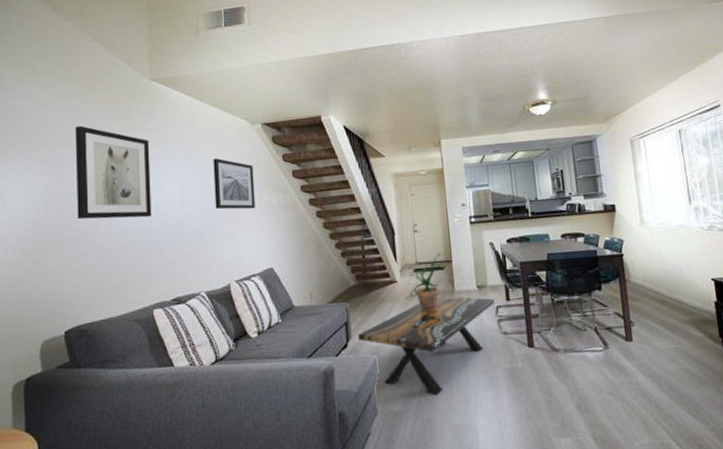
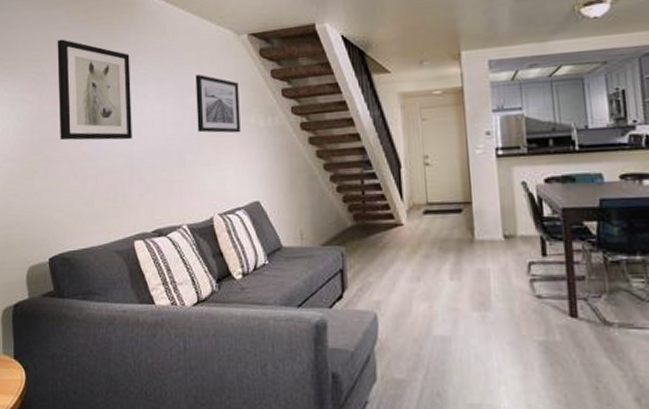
coffee table: present [357,295,495,396] -> none [354,243,527,366]
potted plant: present [405,253,449,312] -> none [412,192,468,264]

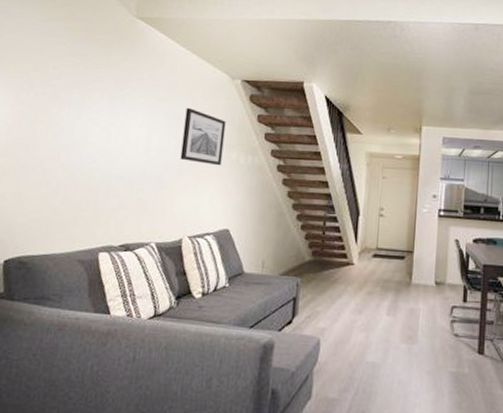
wall art: present [57,39,132,141] -> none [37,52,124,157]

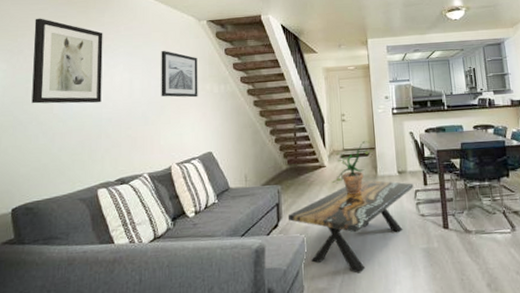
wall art: none [37,52,124,157] -> present [31,18,103,104]
coffee table: none [304,285,451,389] -> present [287,179,414,273]
potted plant: none [359,242,410,301] -> present [332,141,373,195]

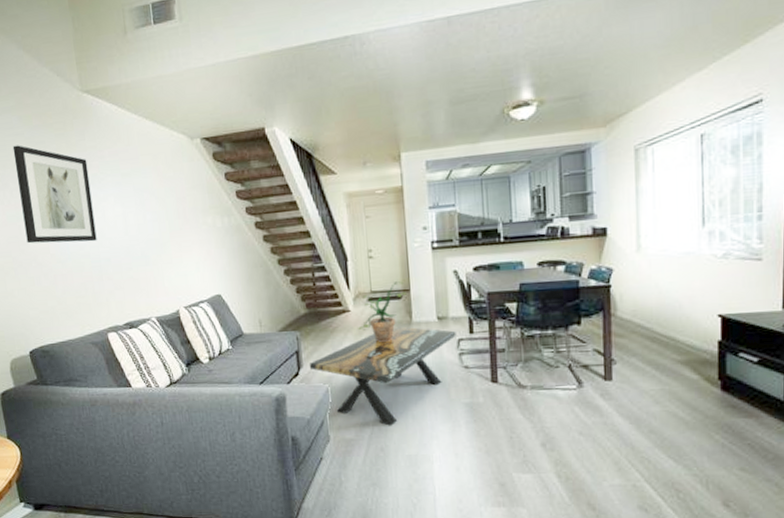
wall art: present [161,51,198,98] -> none [153,178,200,234]

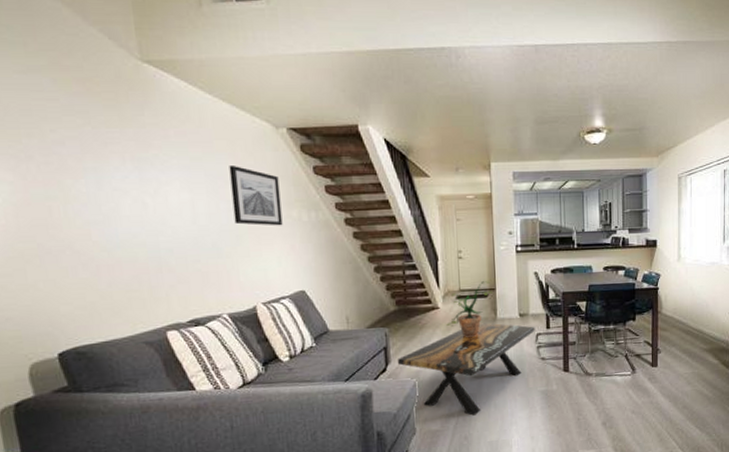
wall art: present [12,145,97,244] -> none [42,112,156,230]
wall art: none [153,178,200,234] -> present [229,166,283,226]

